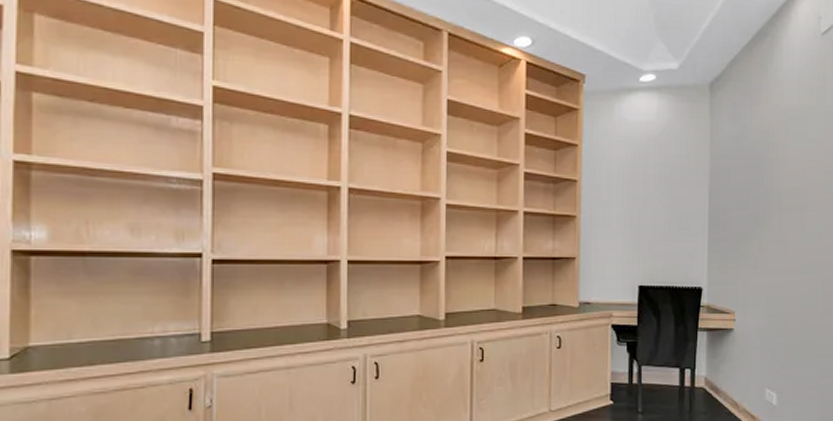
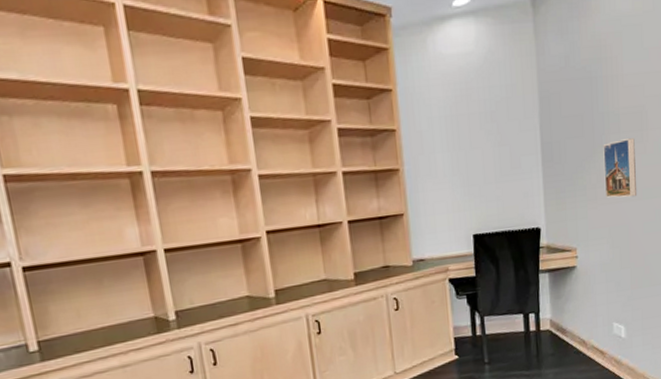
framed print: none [765,216,795,271] -> present [603,138,638,198]

